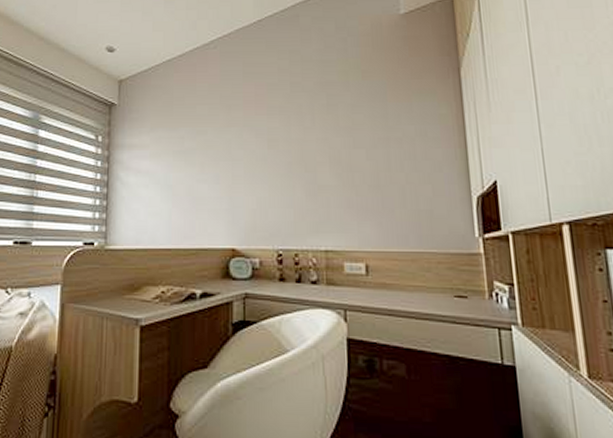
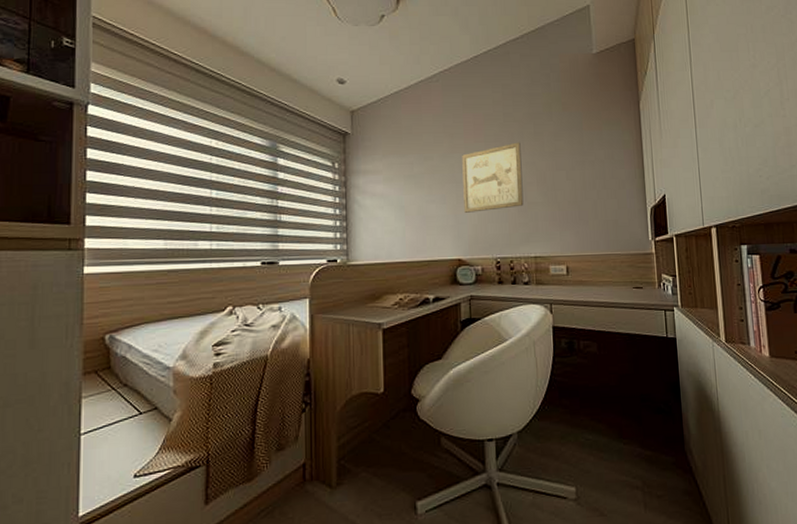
wall art: none [240,115,313,195] -> present [462,142,524,213]

